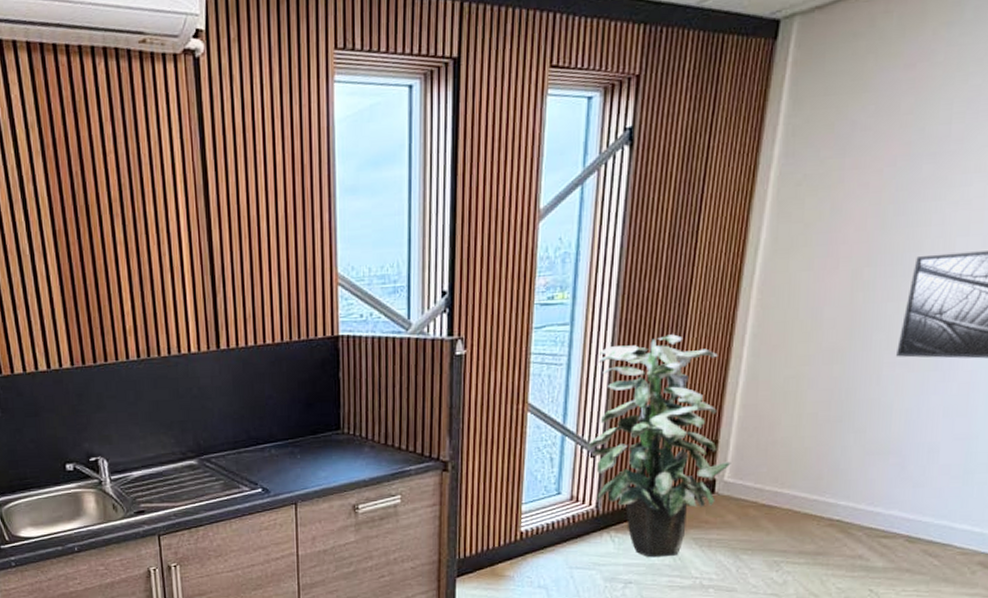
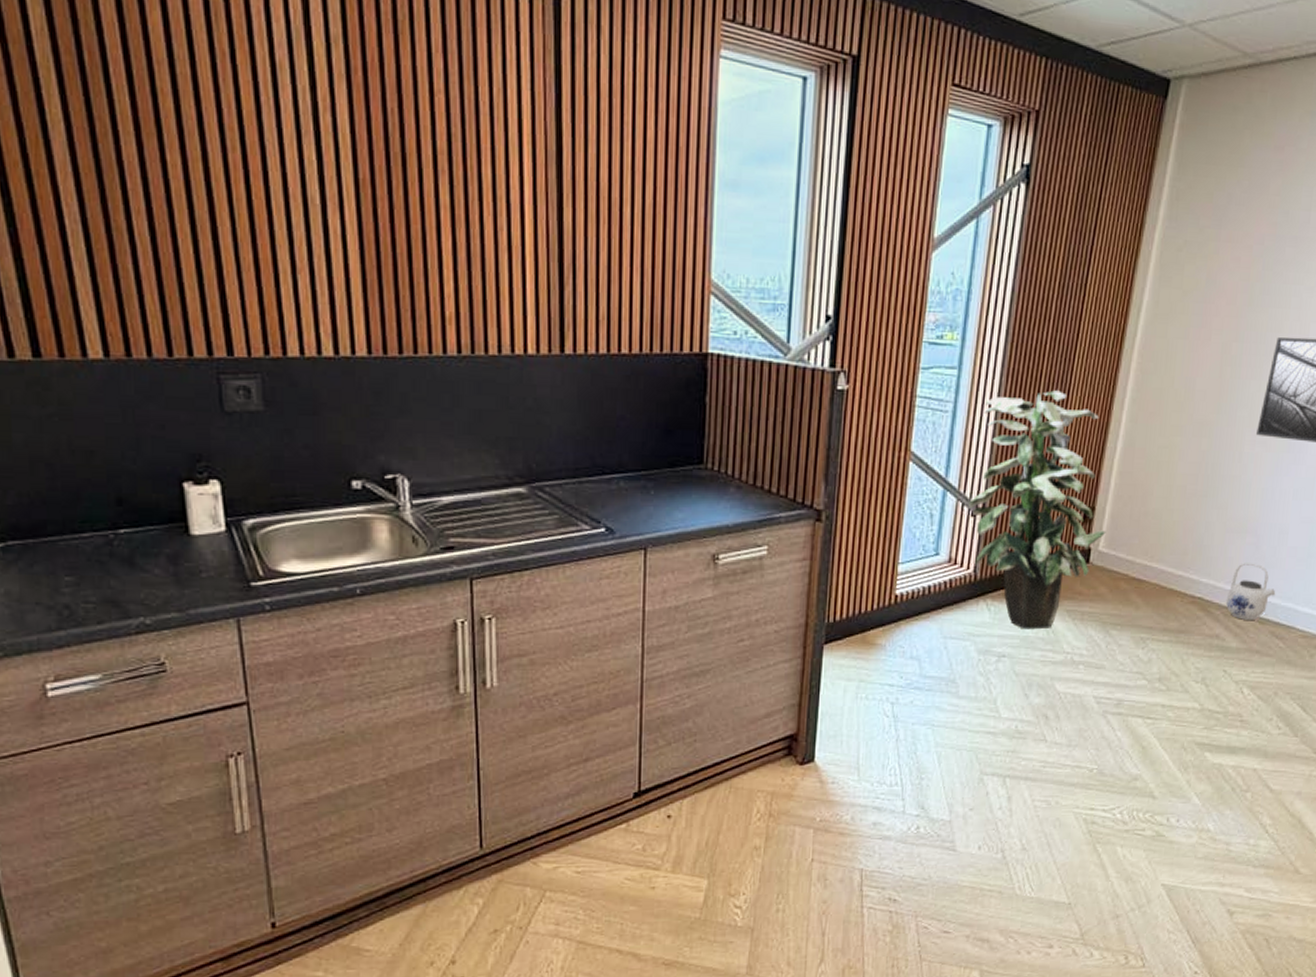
teapot: none [869,483,927,540] -> present [1226,563,1276,620]

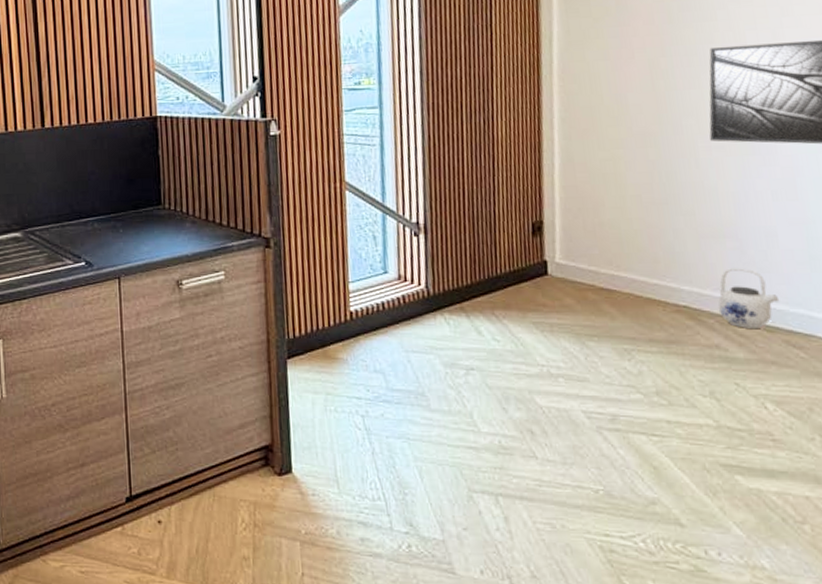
indoor plant: present [967,390,1106,630] -> none [408,118,560,342]

